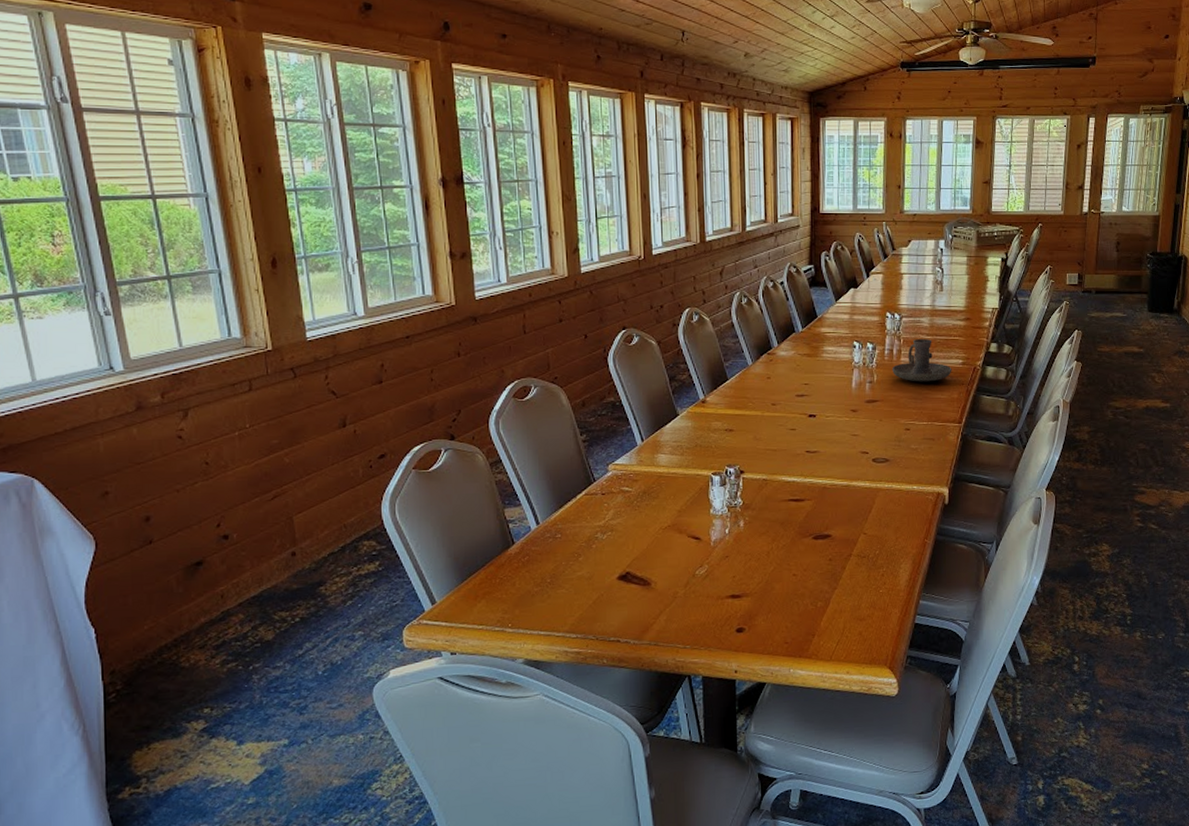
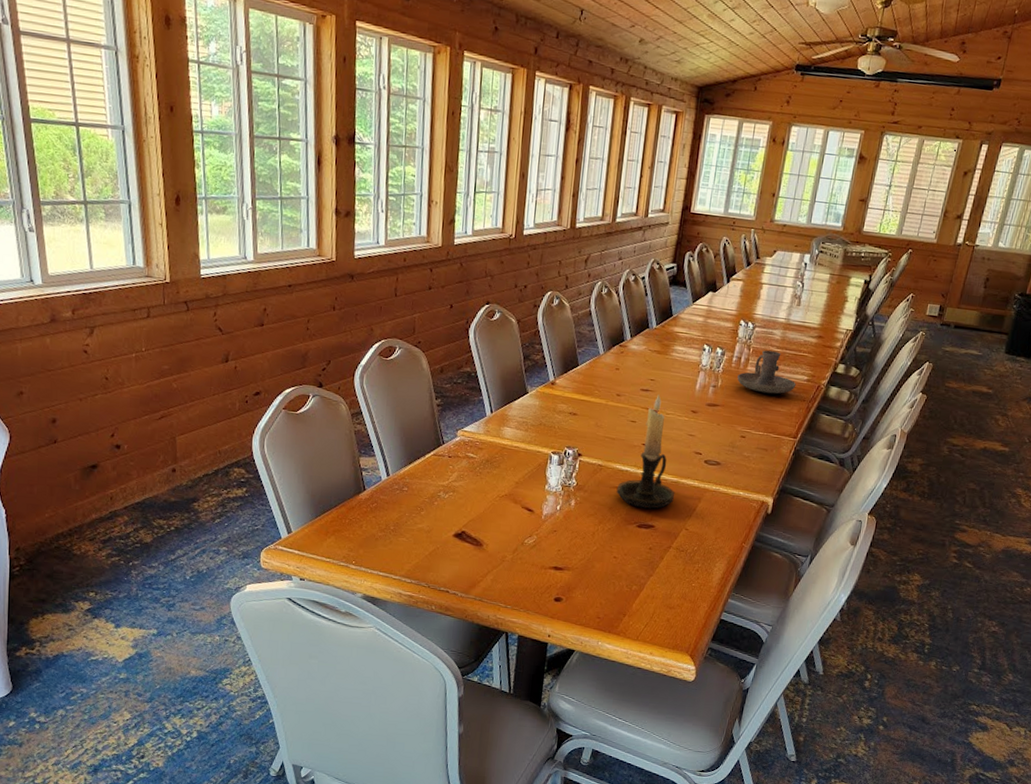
candle holder: none [786,397,848,518] -> present [616,393,675,509]

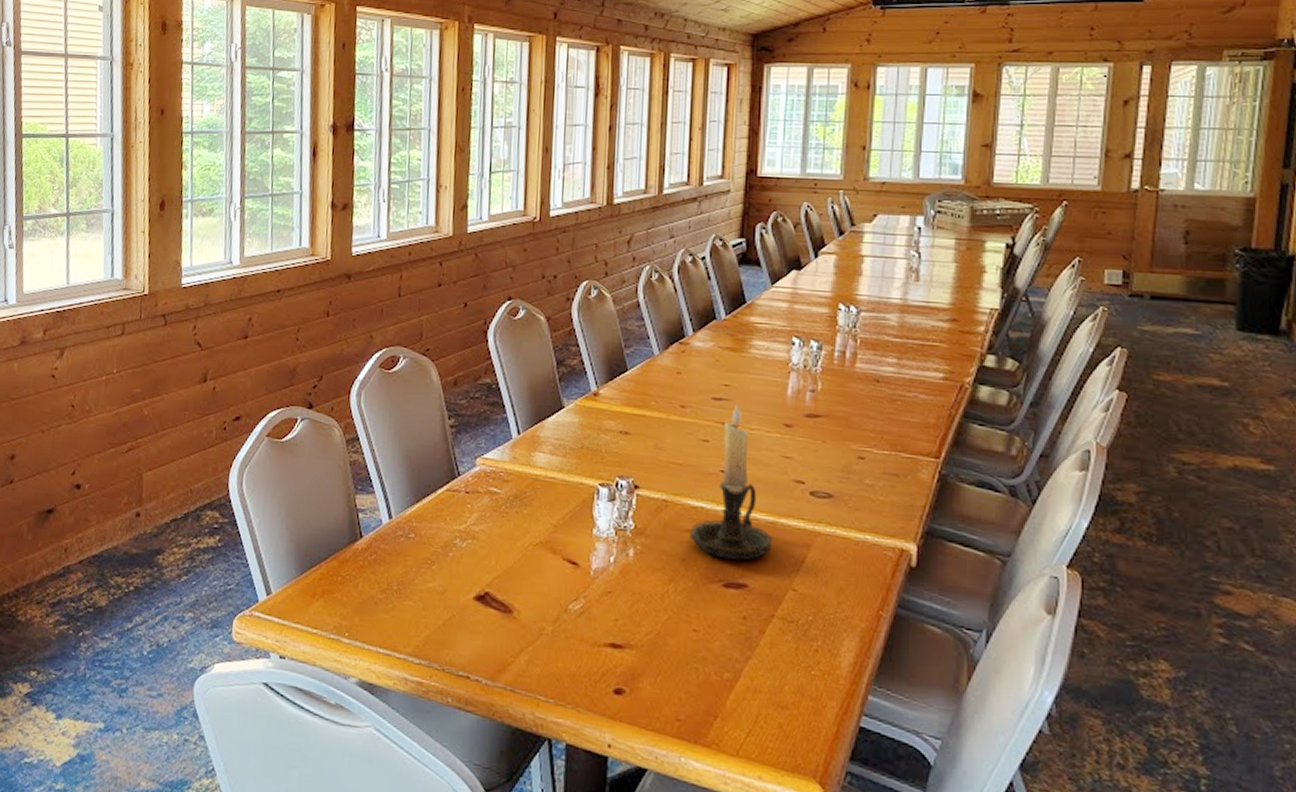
candle holder: present [737,350,796,394] -> none [843,340,929,399]

